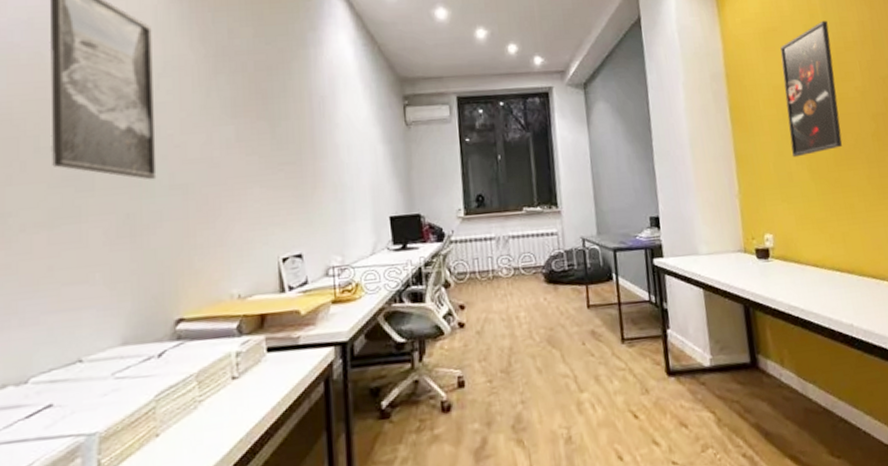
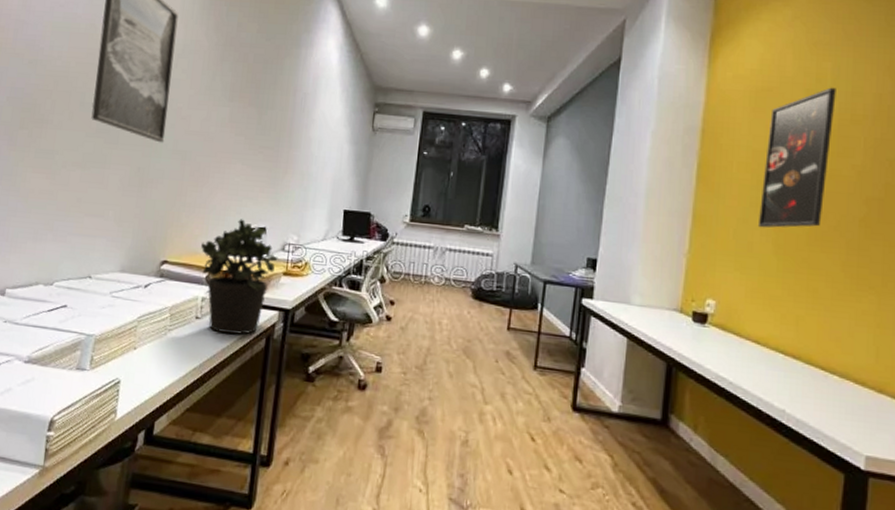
potted plant: none [223,250,323,389] -> present [200,219,278,335]

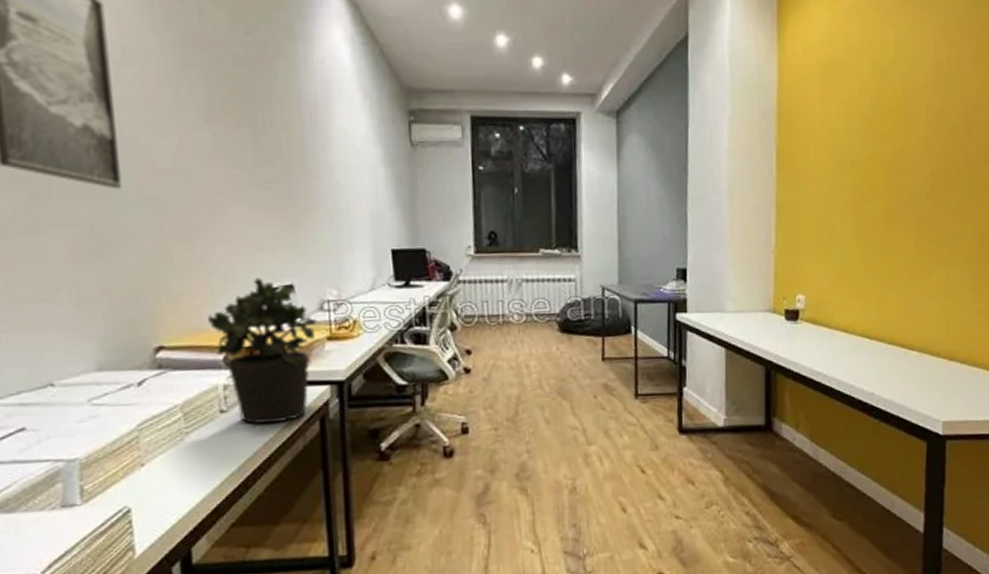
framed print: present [757,87,836,228] -> none [837,56,900,213]

